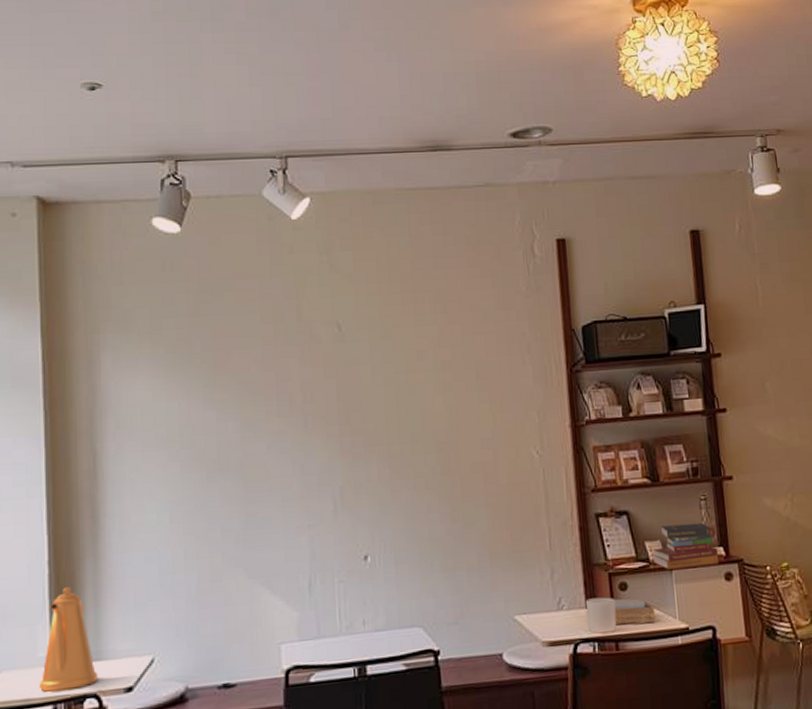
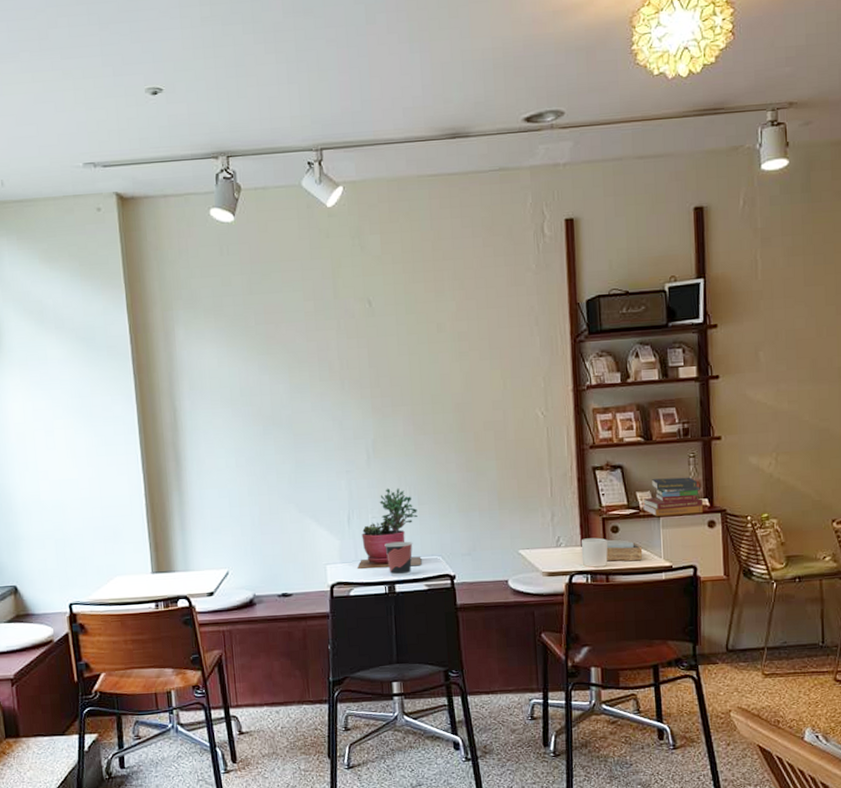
coffee pot: present [38,586,98,692] -> none [143,513,187,593]
succulent plant: none [320,545,399,647] -> present [357,488,422,569]
cup: none [354,610,389,656] -> present [384,541,413,577]

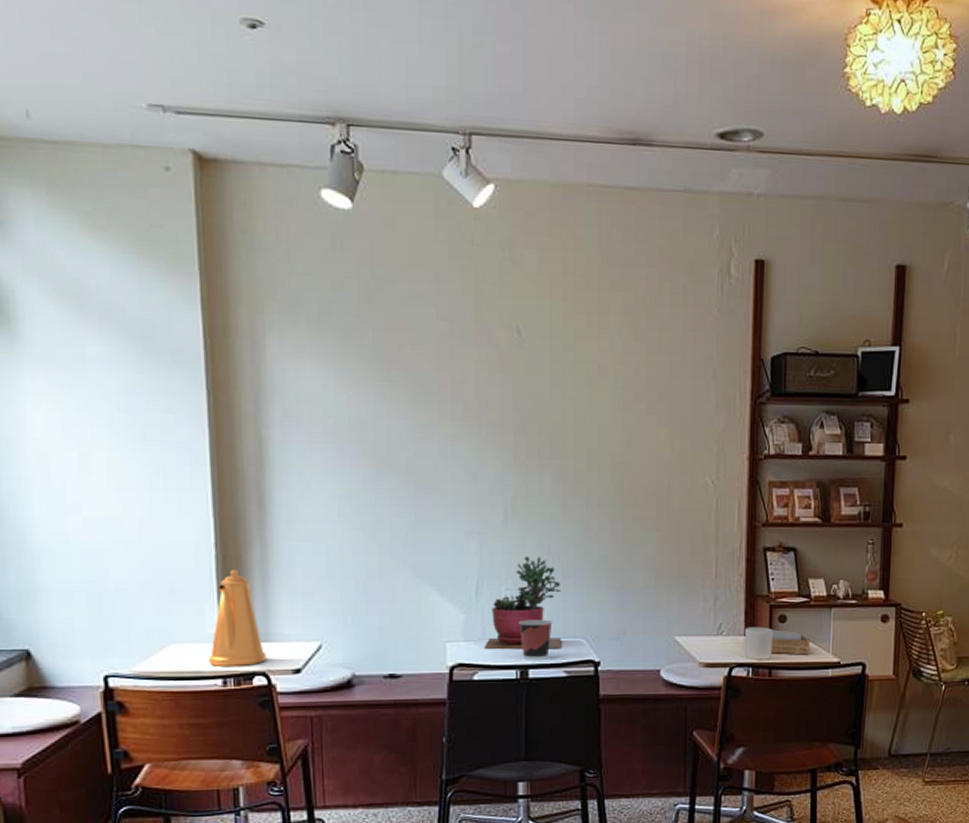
coffee pot: none [143,513,187,593] -> present [207,569,267,666]
books: present [643,477,703,516] -> none [815,565,878,607]

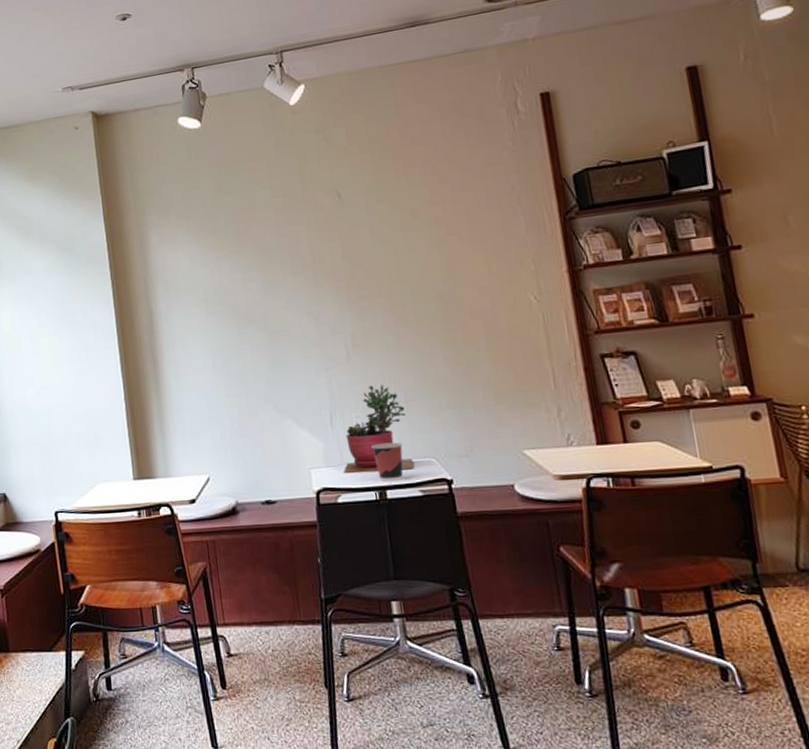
coffee pot: present [207,569,267,666] -> none [125,418,169,500]
mug: present [744,627,774,660] -> none [595,434,631,470]
napkin holder: present [771,629,811,655] -> none [627,436,674,462]

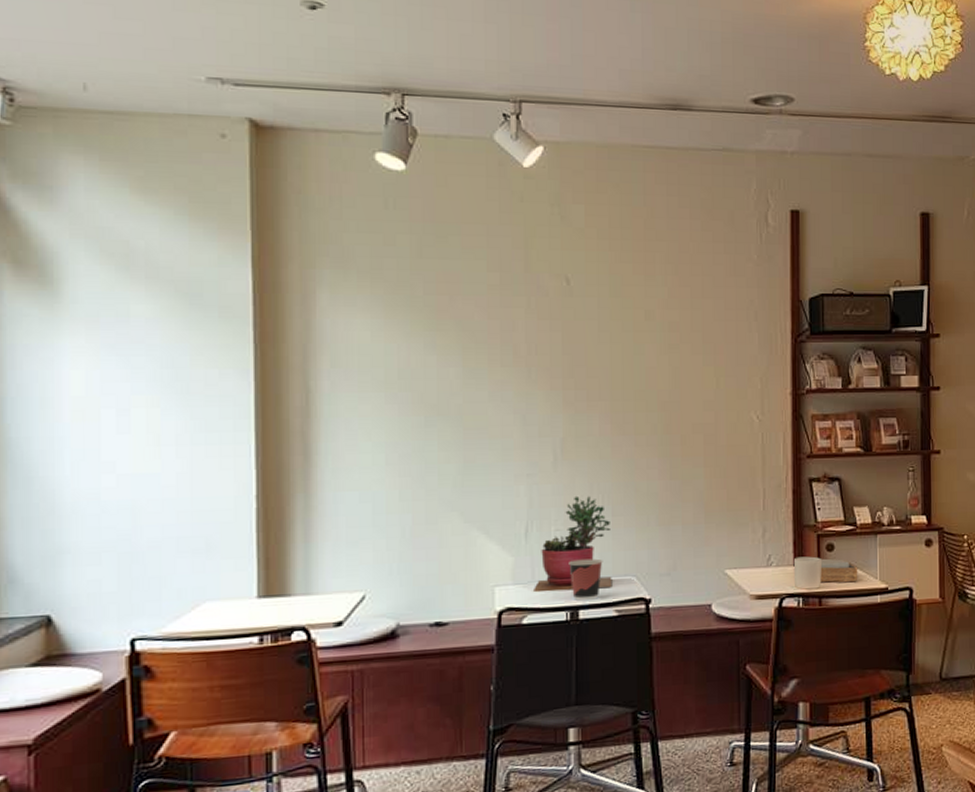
mug: none [595,434,631,470] -> present [793,556,823,590]
napkin holder: none [627,436,674,462] -> present [820,558,858,583]

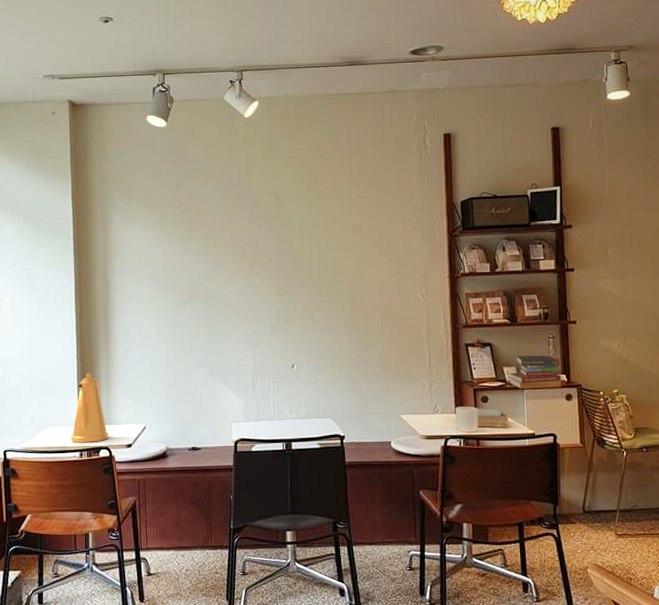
coffee pot: none [244,521,307,623] -> present [70,373,109,443]
succulent plant: present [534,496,612,591] -> none [259,357,316,427]
cup: present [569,558,603,602] -> none [283,404,308,436]
books: none [860,492,920,534] -> present [509,355,561,389]

